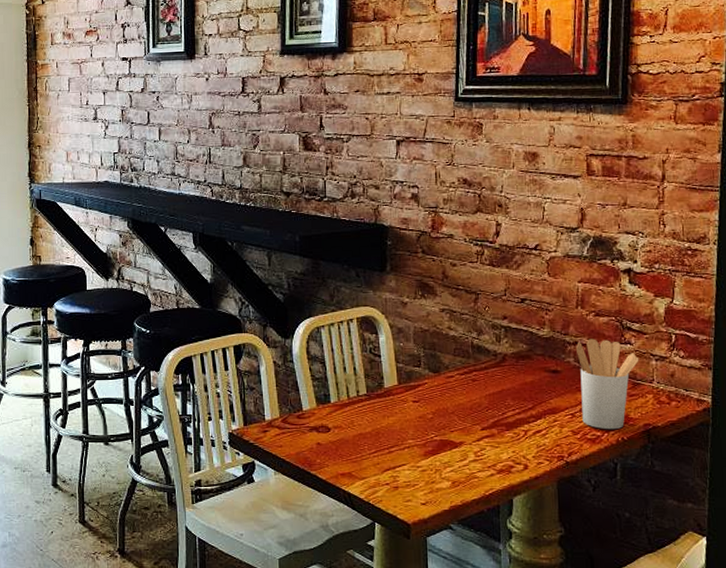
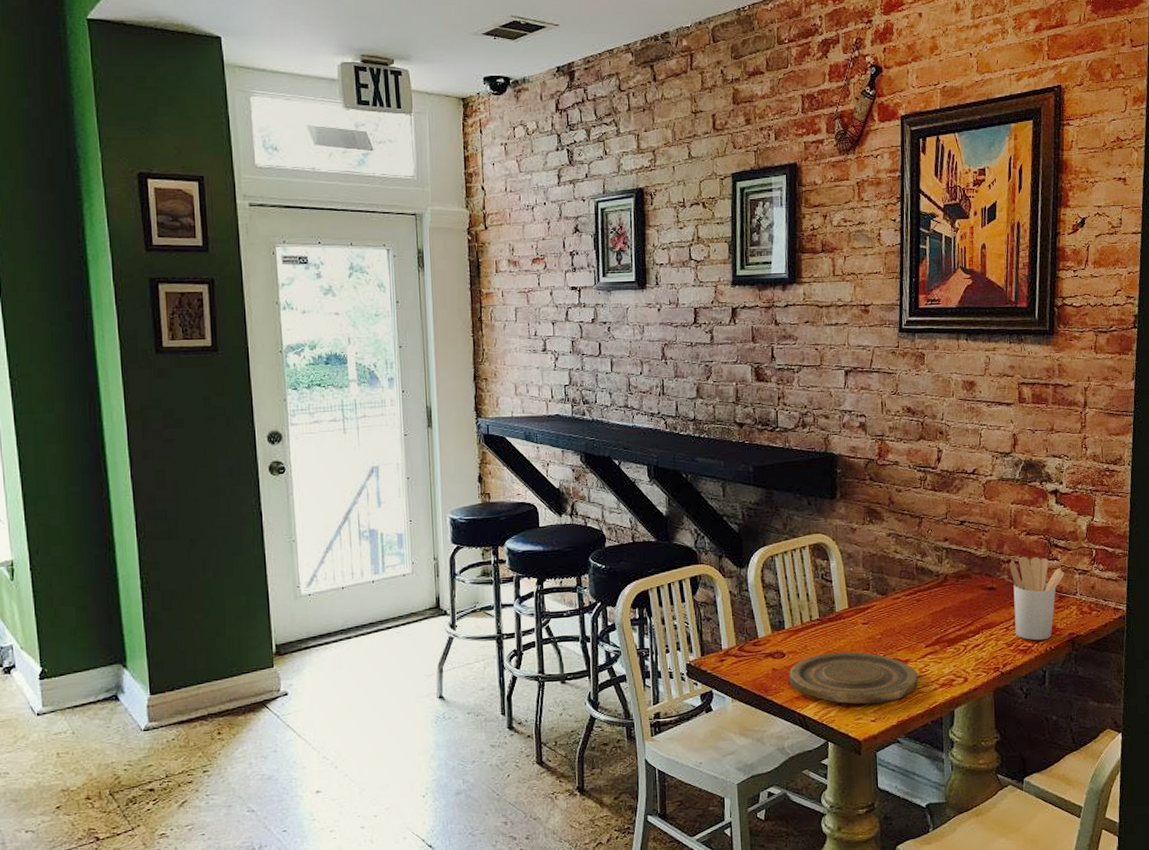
plate: none [334,430,474,486] -> present [789,652,919,705]

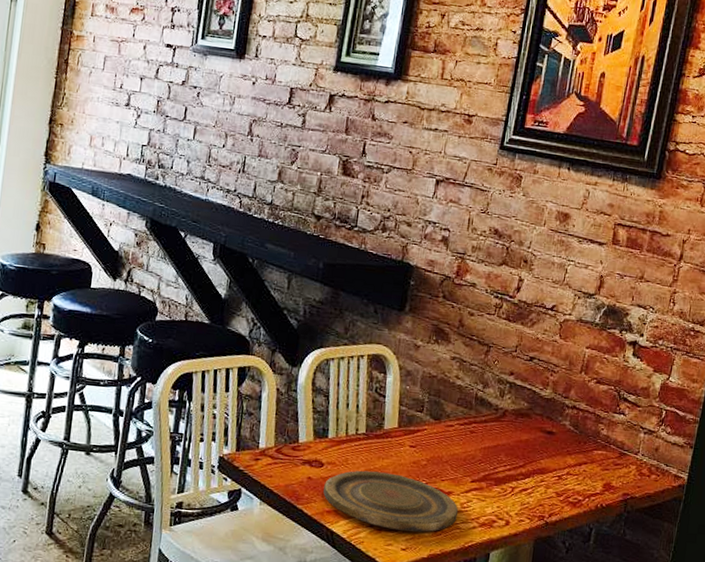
utensil holder: present [1010,556,1065,641] -> none [567,405,630,496]

